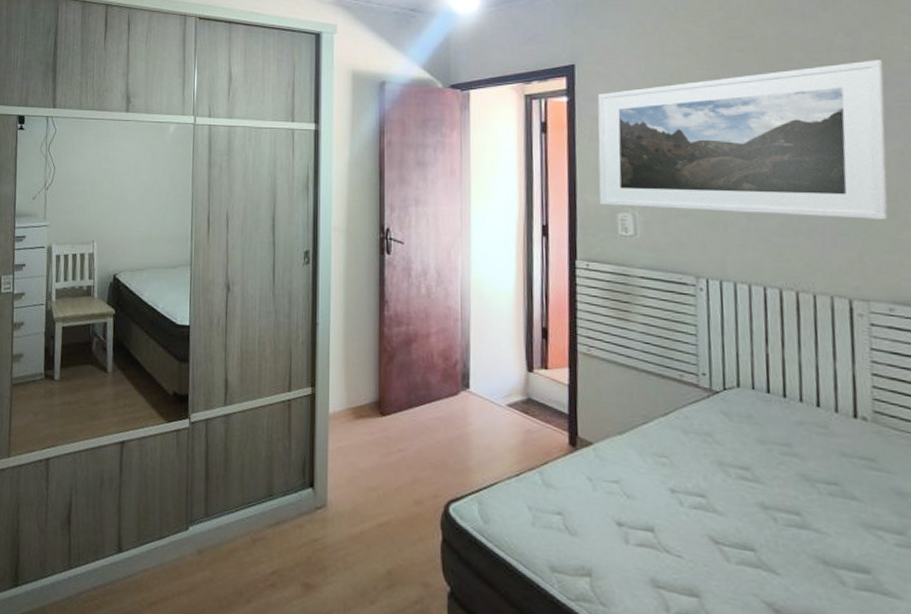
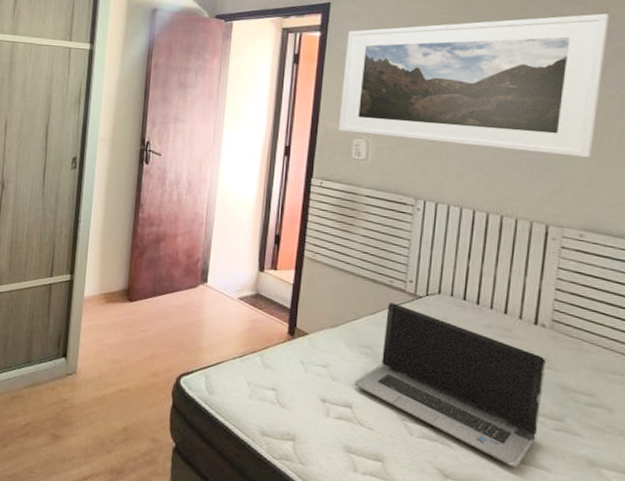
laptop computer: none [653,401,878,596] -> present [354,302,546,468]

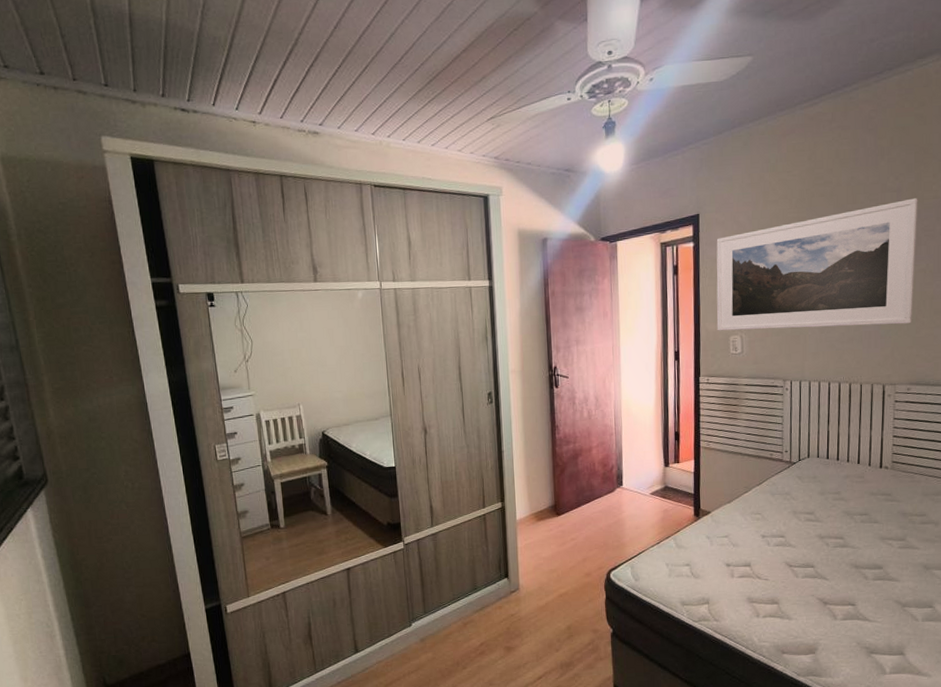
laptop computer: present [354,302,546,468] -> none [751,472,890,584]

